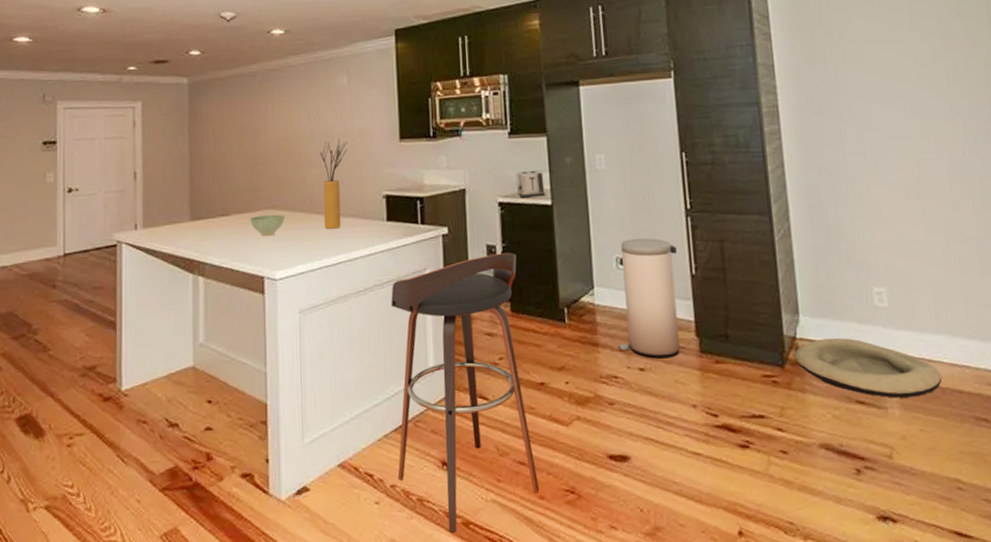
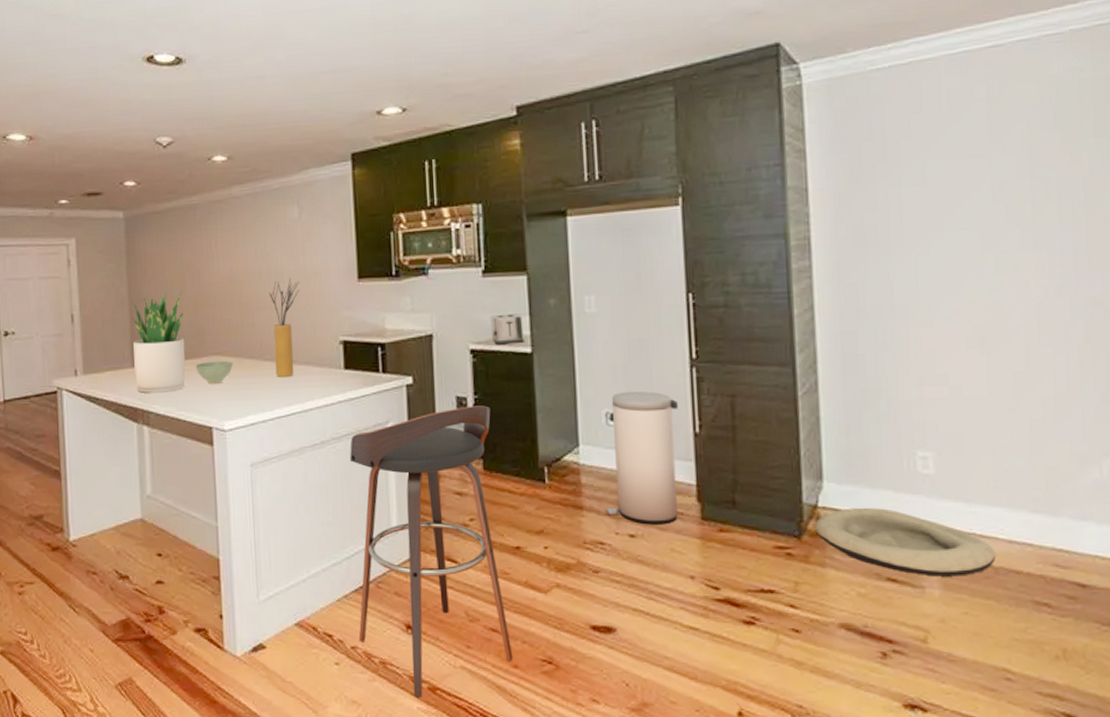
planter: none [192,149,241,246] -> present [132,290,186,394]

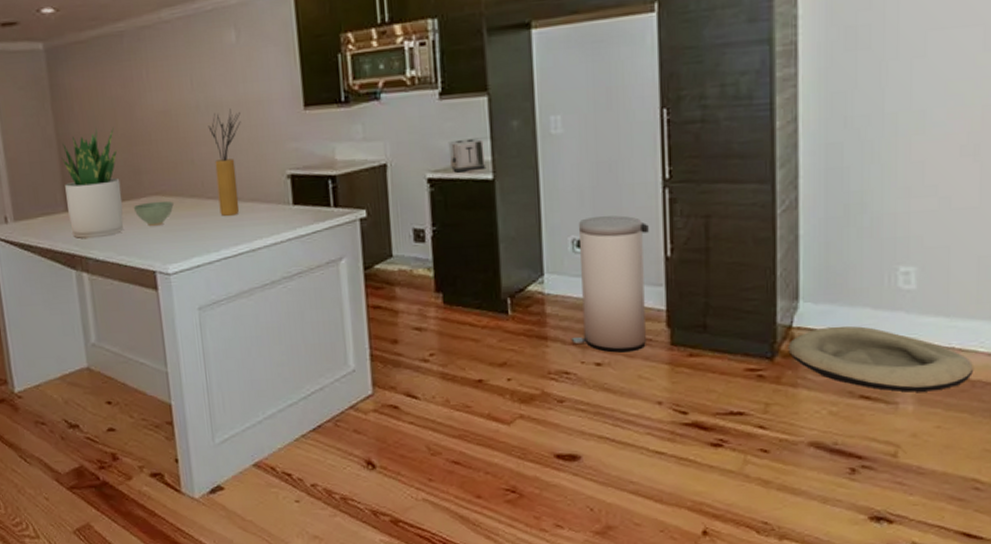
bar stool: present [350,405,513,698] -> none [302,237,476,531]

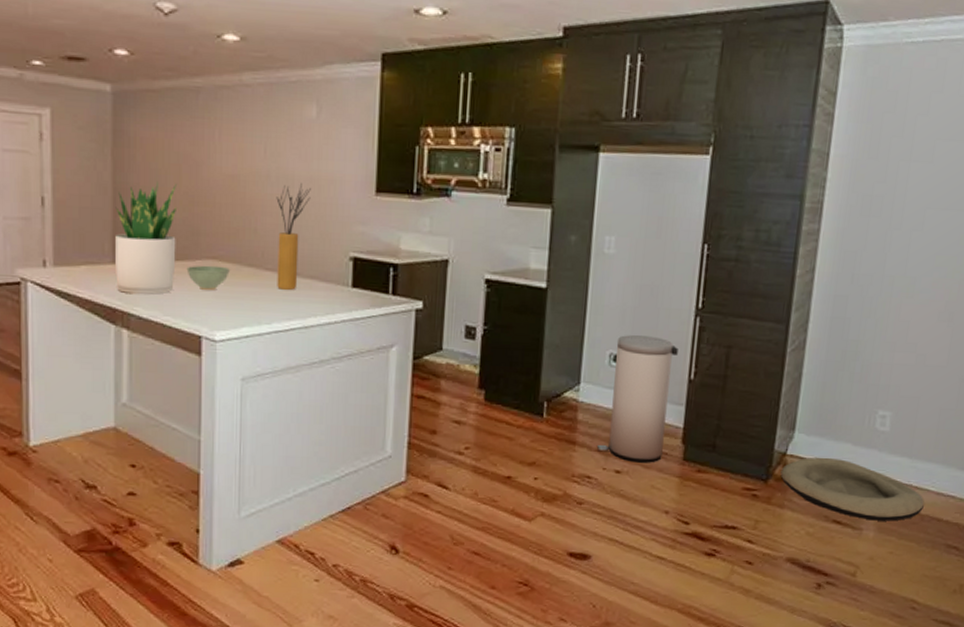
toaster: present [448,138,486,173] -> none [508,245,542,278]

